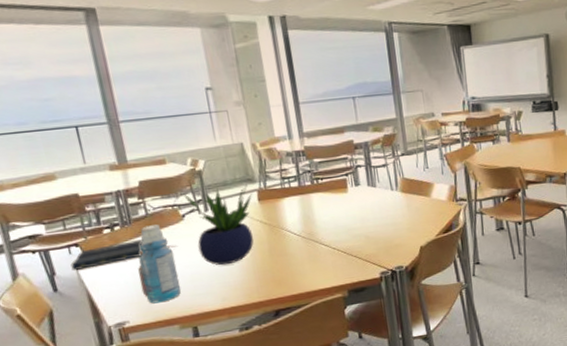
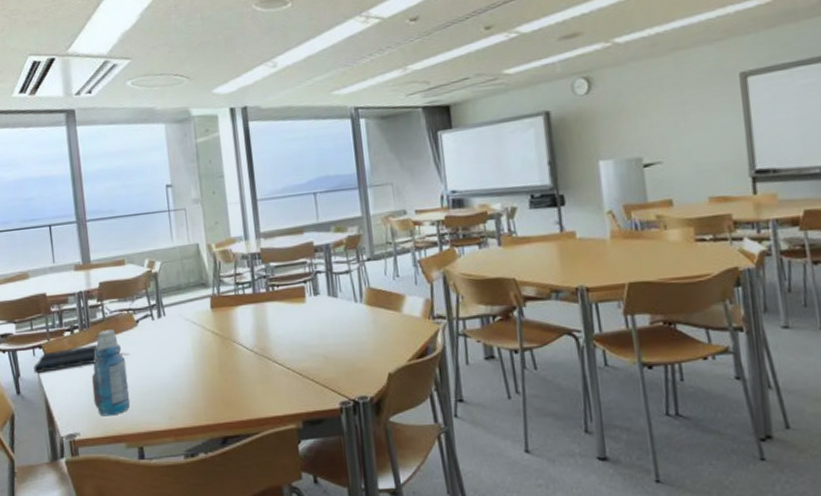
potted plant: present [183,184,254,266] -> none [139,289,206,380]

